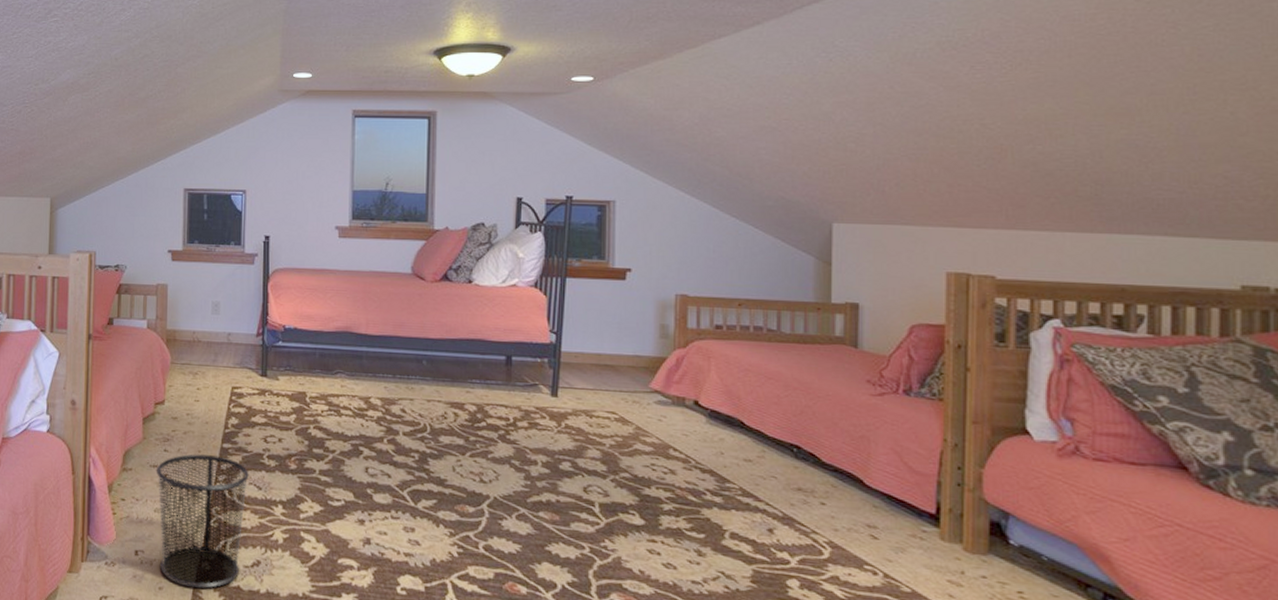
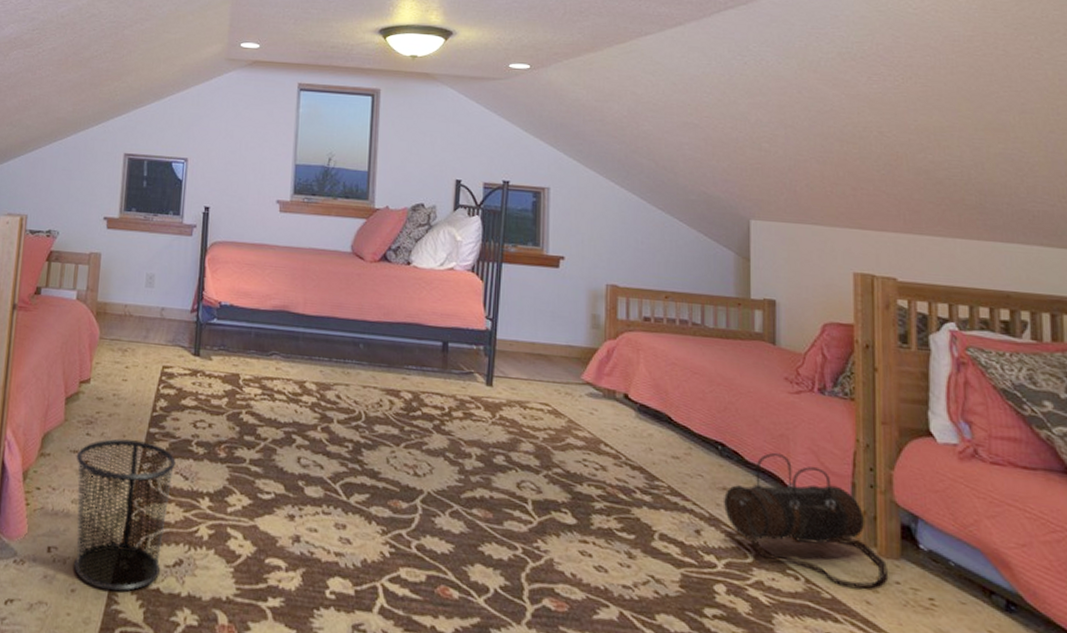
duffel bag: none [799,453,973,582] -> present [724,452,887,588]

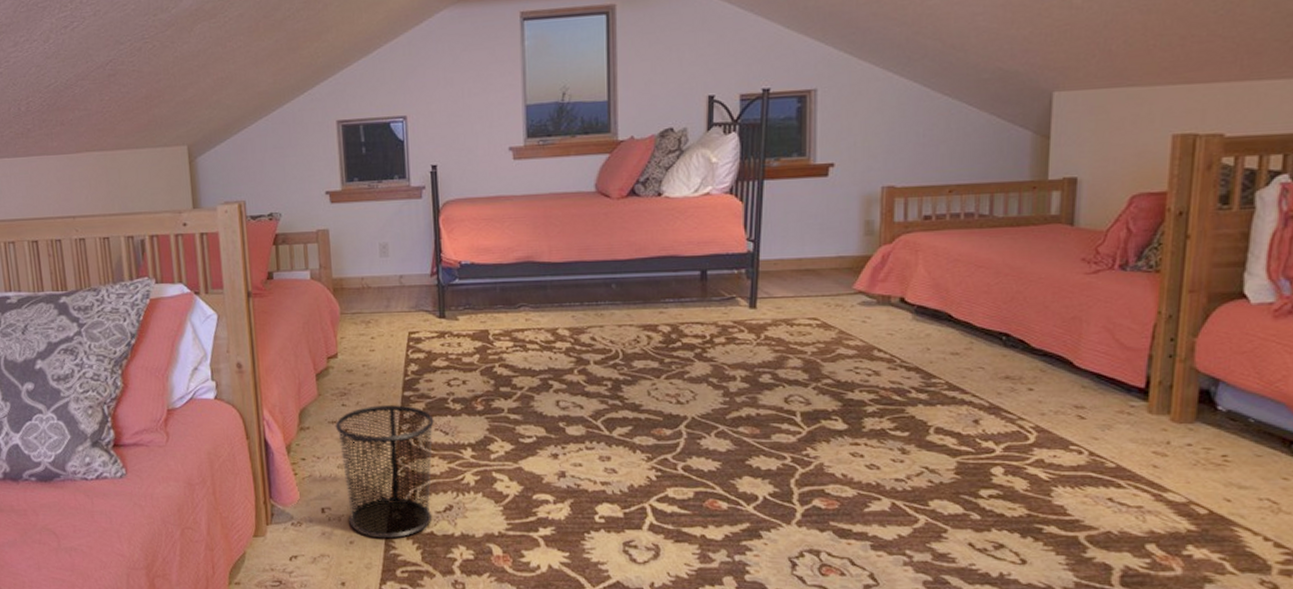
duffel bag: present [724,452,887,588] -> none [1006,335,1179,454]

